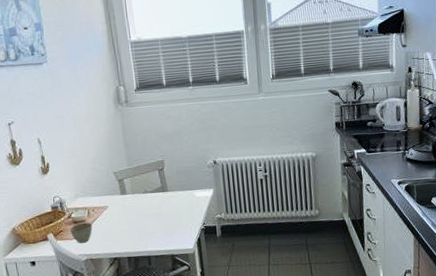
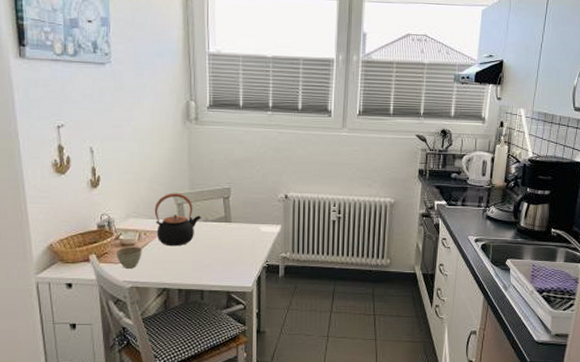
teapot: none [98,170,141,219] -> present [154,193,202,247]

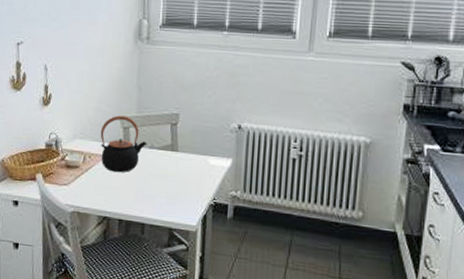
cup: present [115,246,142,268] -> none [60,168,86,192]

